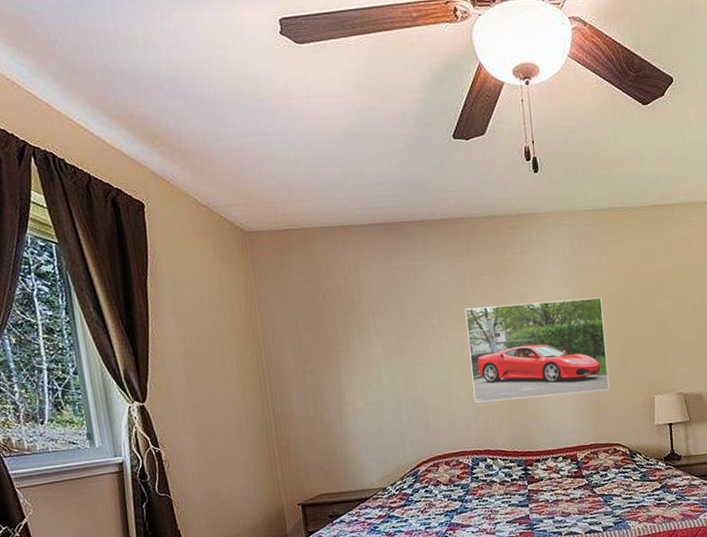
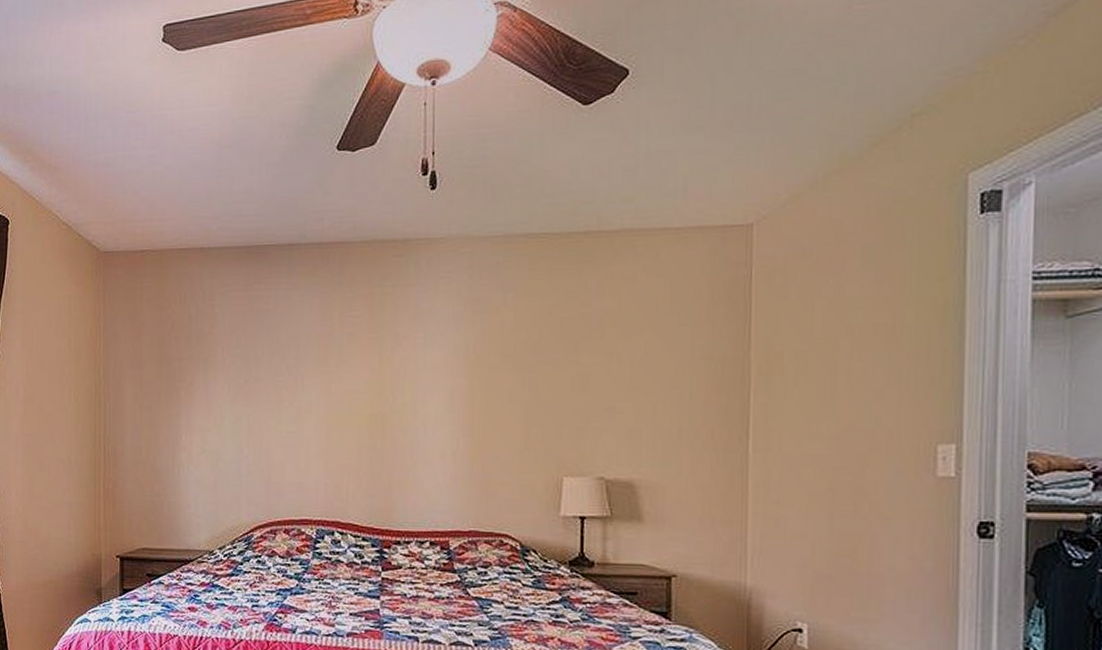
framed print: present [464,297,610,403] -> none [327,345,504,465]

